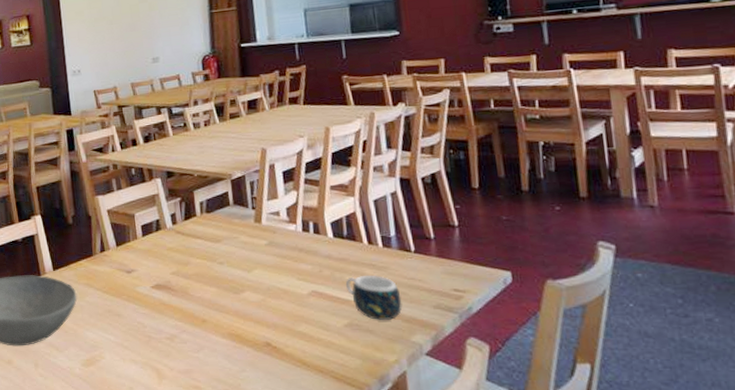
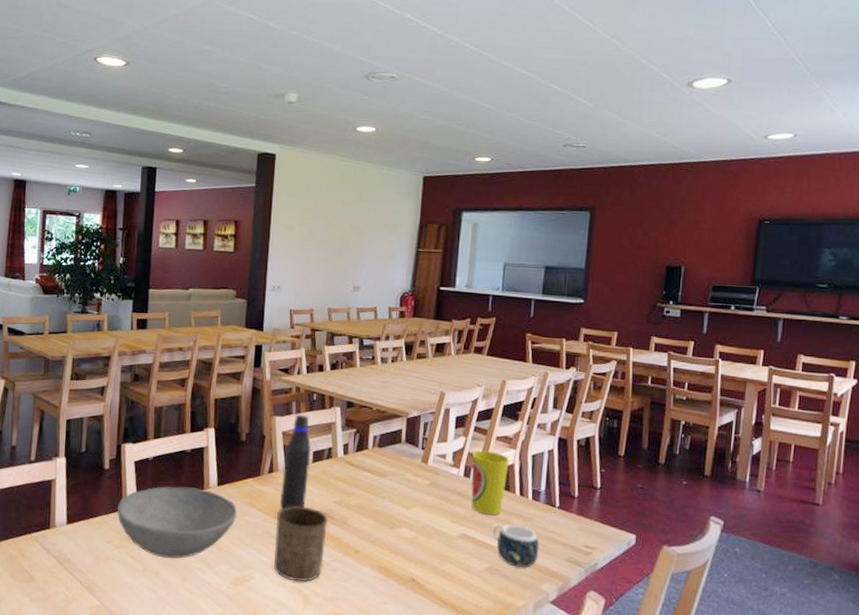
water bottle: none [113,190,143,287] -> present [279,414,311,510]
cup: none [116,281,172,356] -> present [274,506,329,582]
cup: none [307,202,351,268] -> present [471,450,510,515]

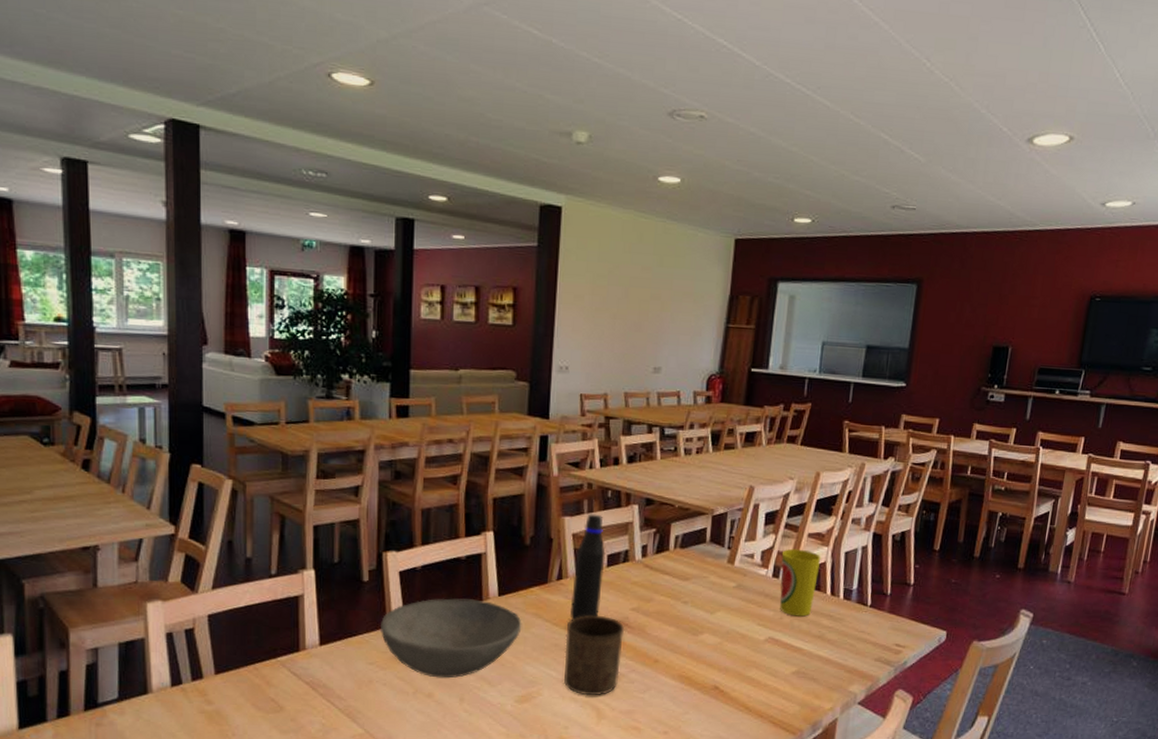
mug: present [492,524,539,568] -> none [801,625,849,670]

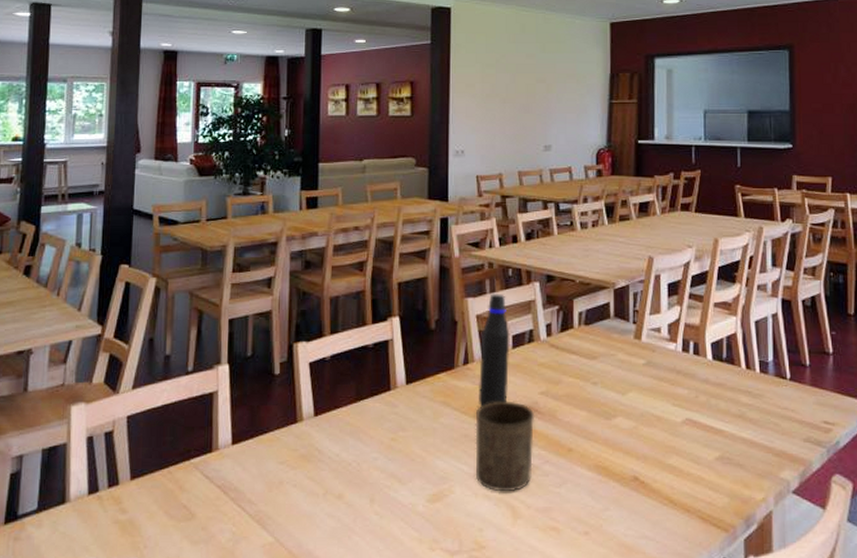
bowl: present [381,598,522,679] -> none [291,389,431,477]
cup: present [780,548,821,617] -> none [689,320,731,394]

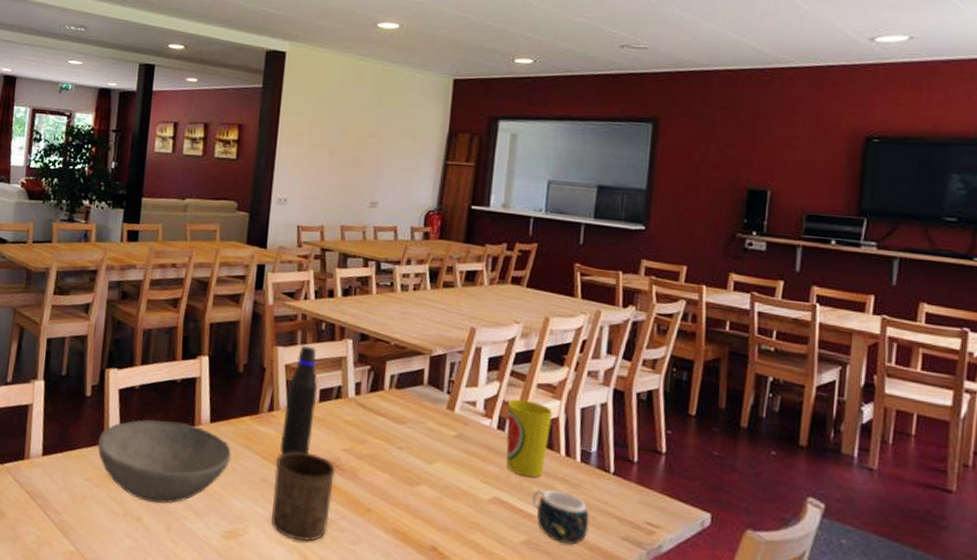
bowl: none [291,389,431,477] -> present [98,419,232,504]
cup: none [689,320,731,394] -> present [506,399,553,478]
mug: none [720,402,774,453] -> present [531,489,589,545]

